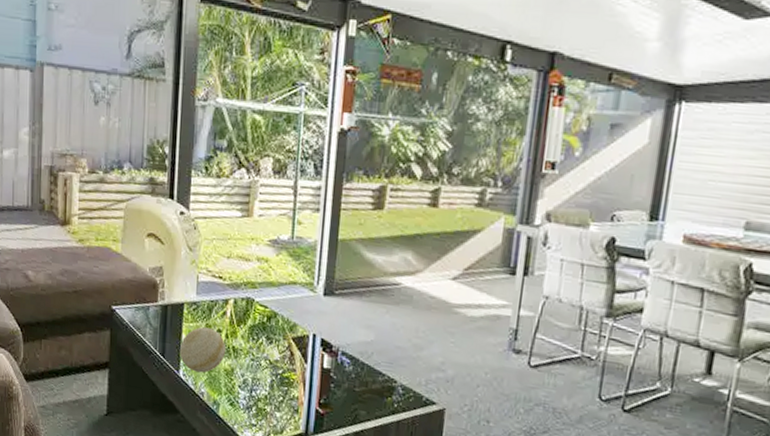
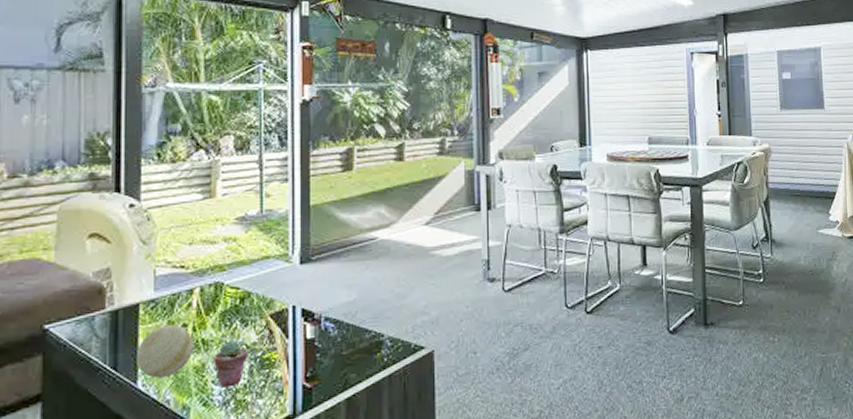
potted succulent: none [241,353,271,395] -> present [213,340,249,388]

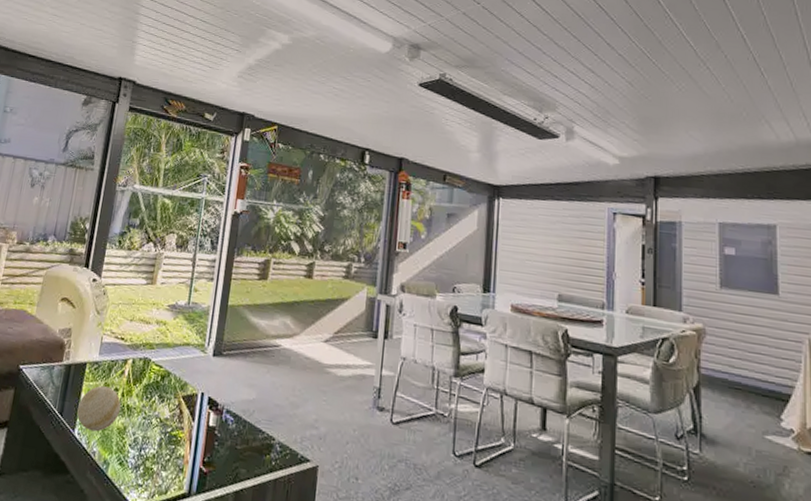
potted succulent: present [213,340,249,388] -> none [132,411,161,454]

